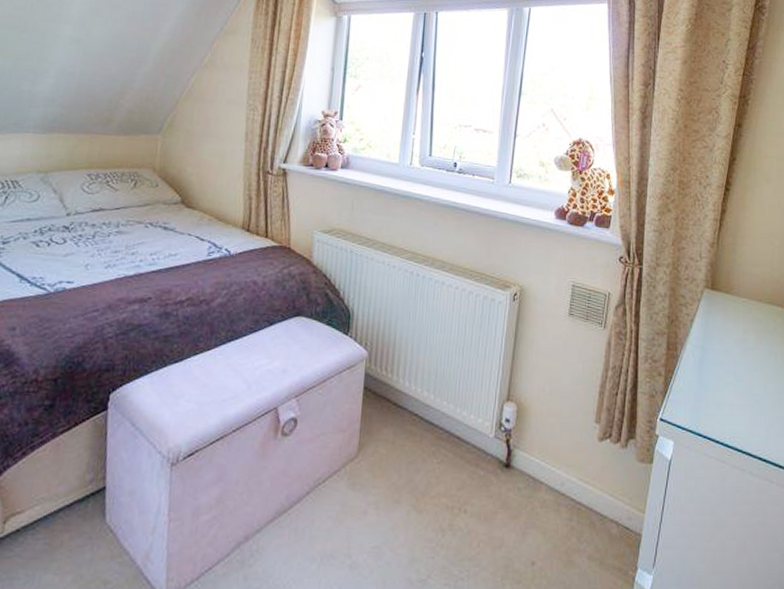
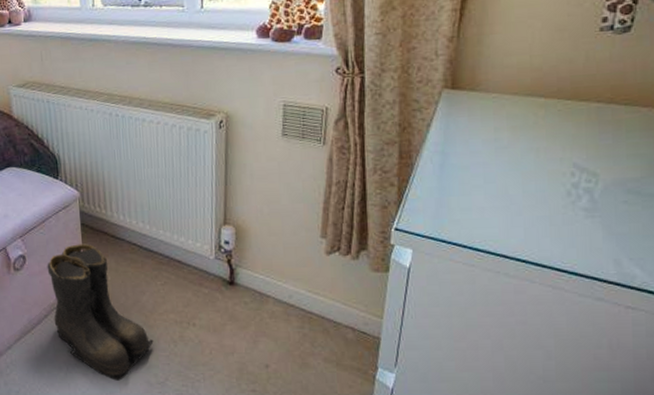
boots: none [316,409,421,577] -> present [47,244,154,381]

